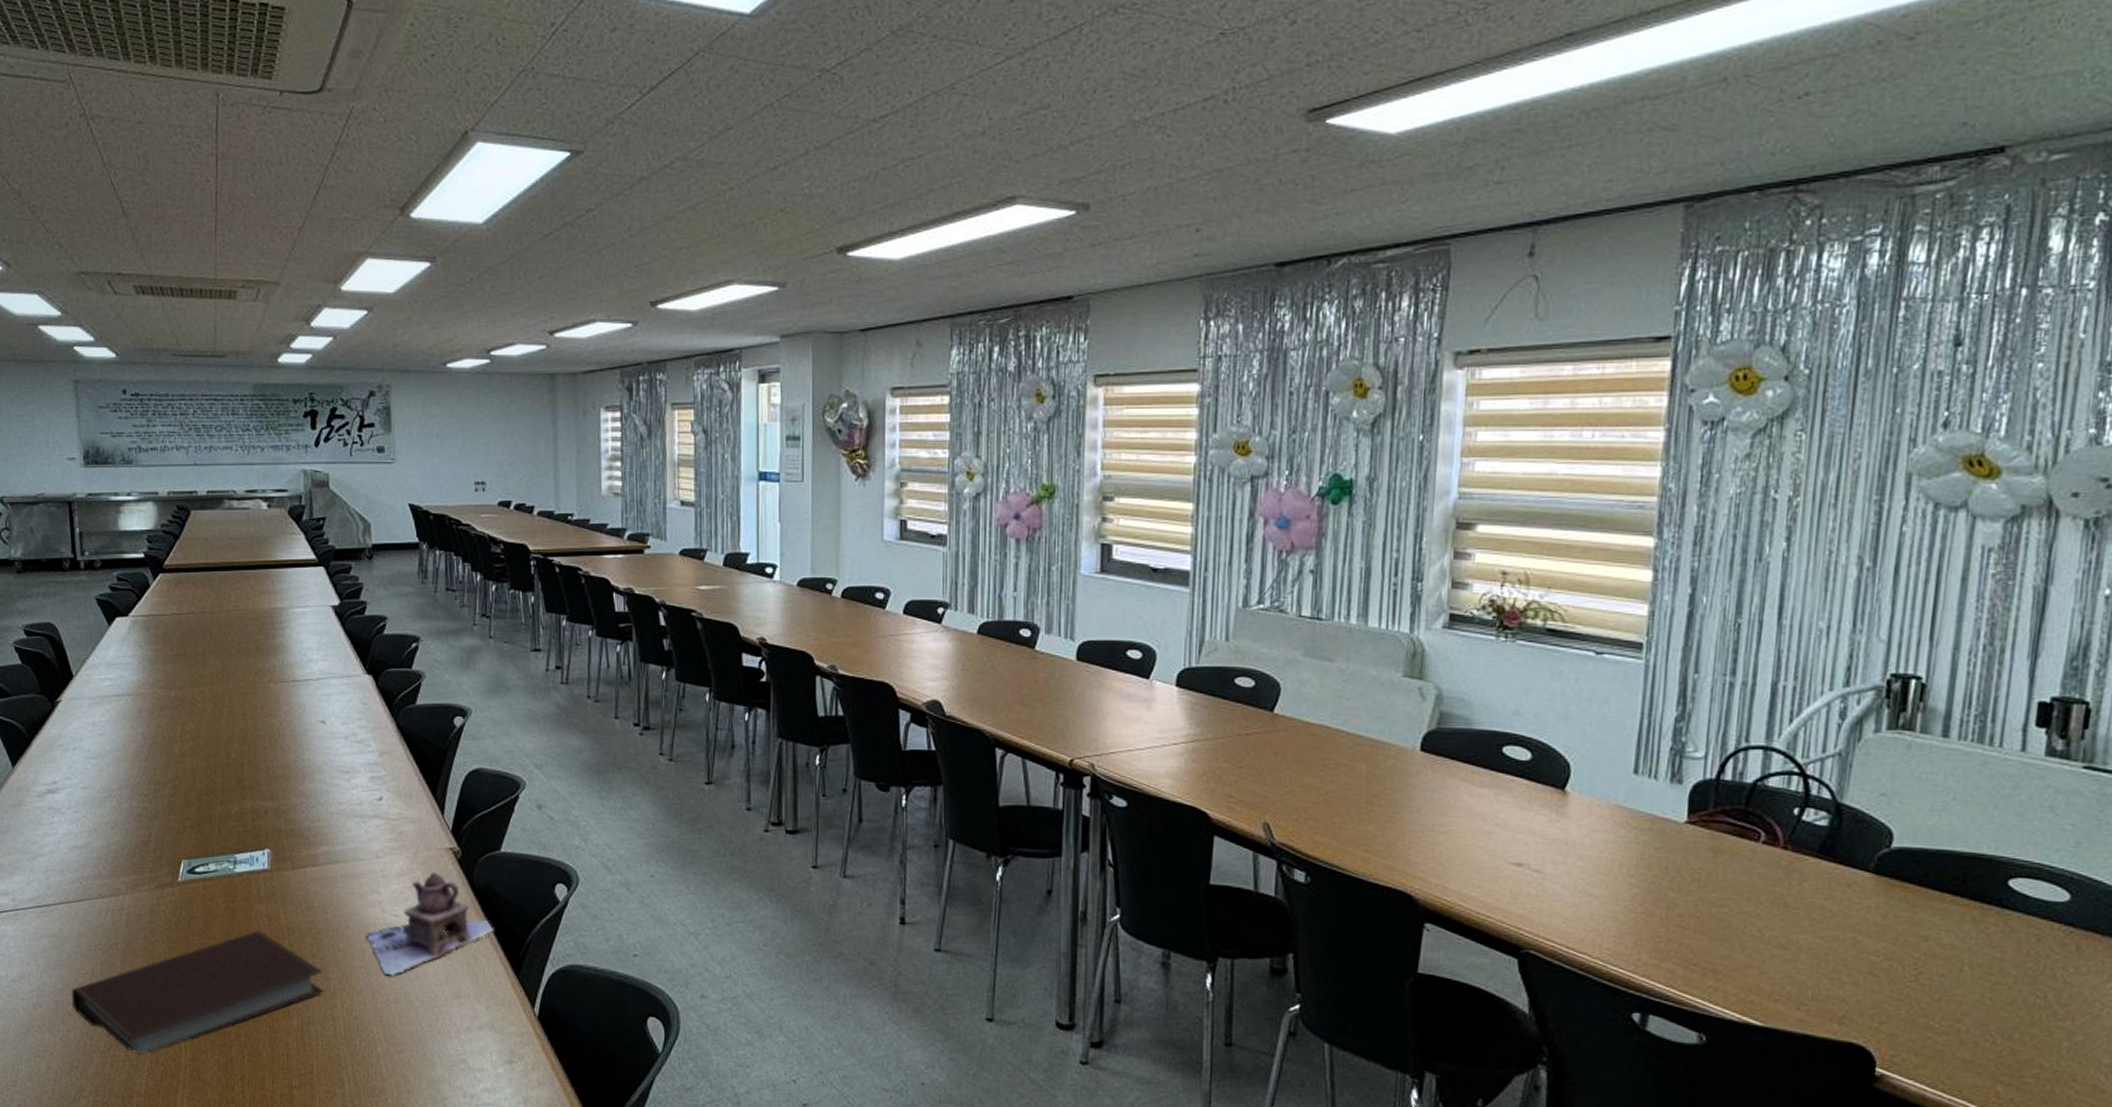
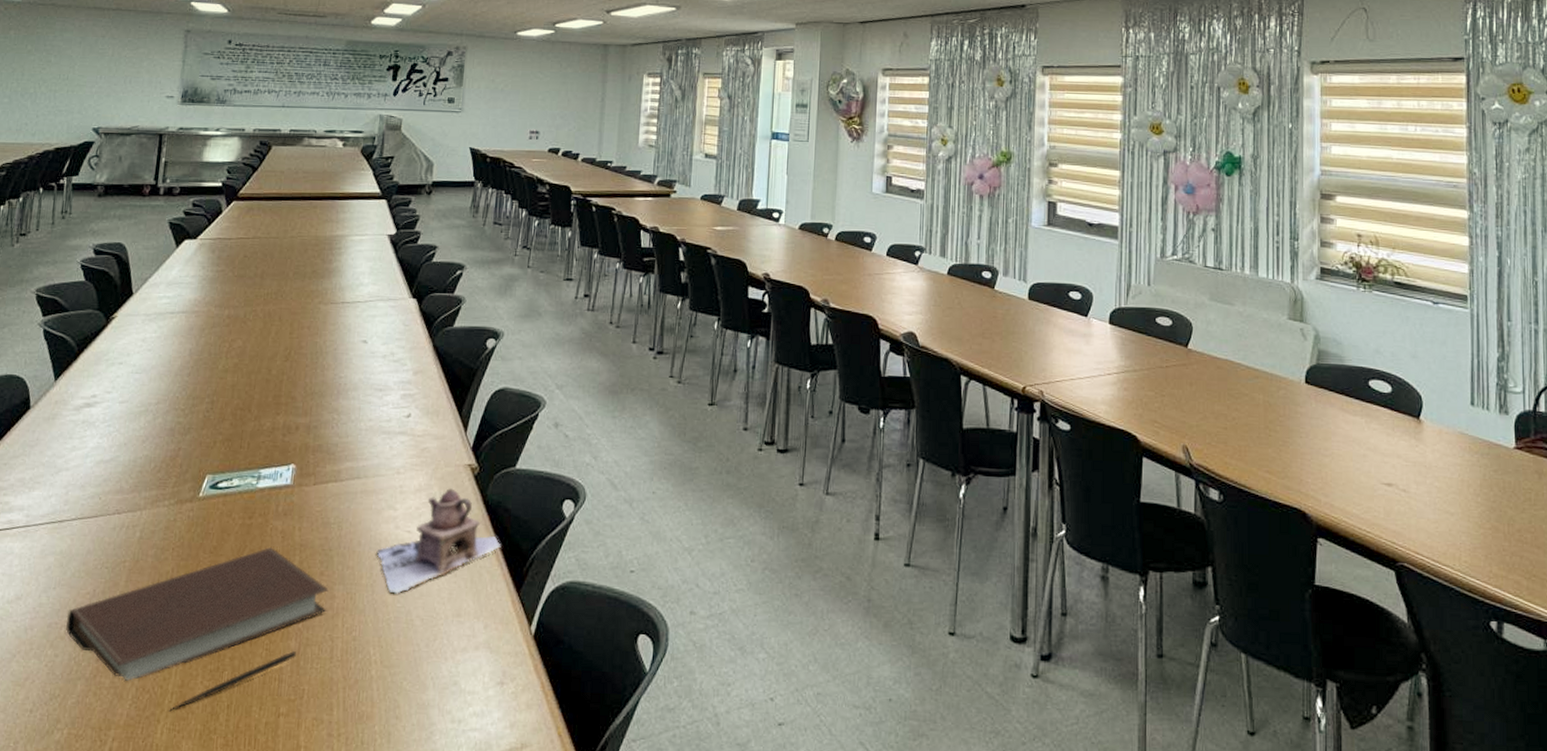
pen: none [185,1029,301,1083] -> present [169,651,297,712]

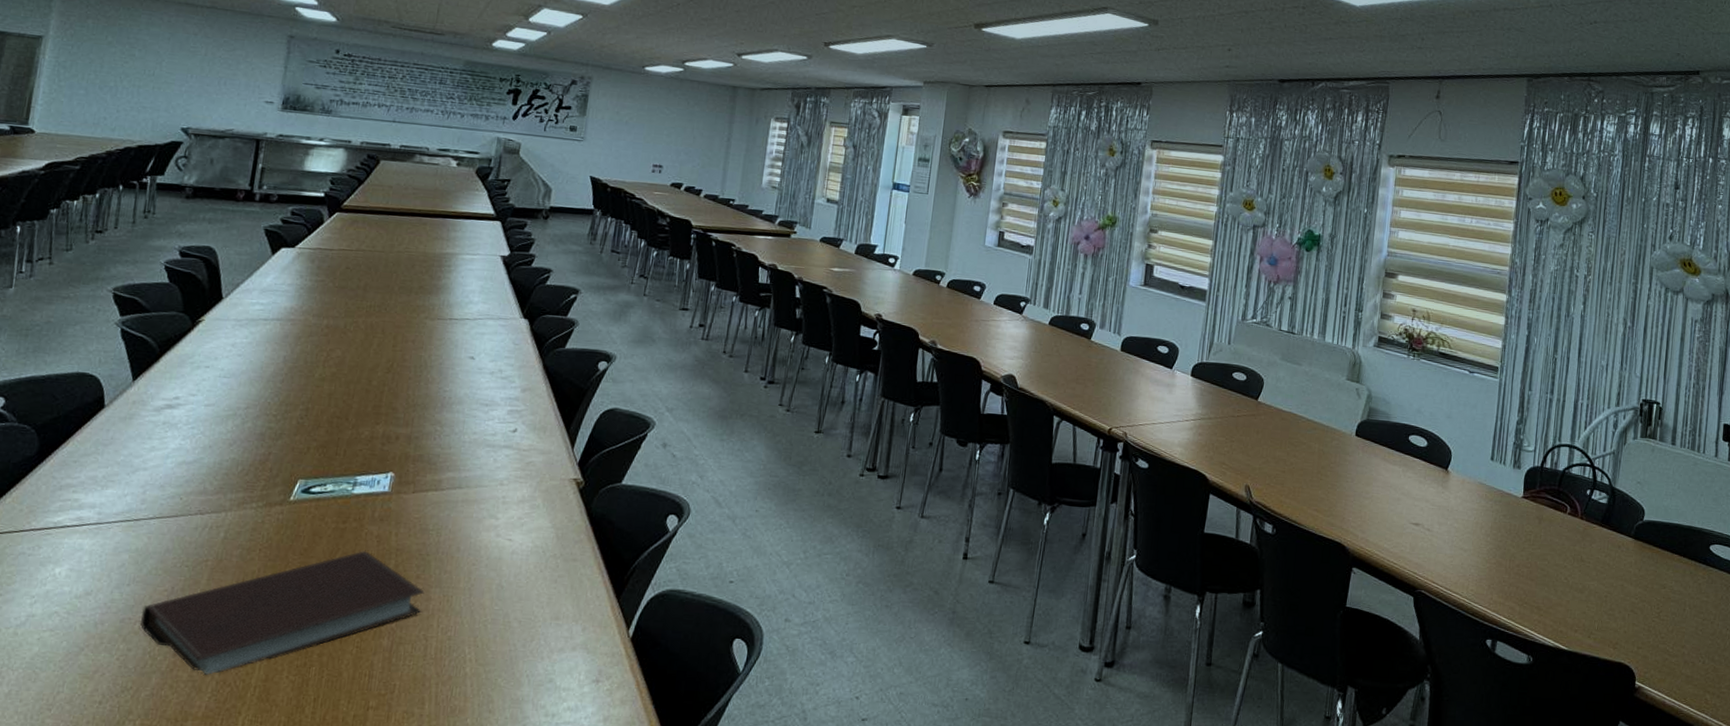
pen: present [169,651,297,712] -> none [251,649,389,704]
teapot: present [376,488,501,595] -> none [475,500,603,599]

